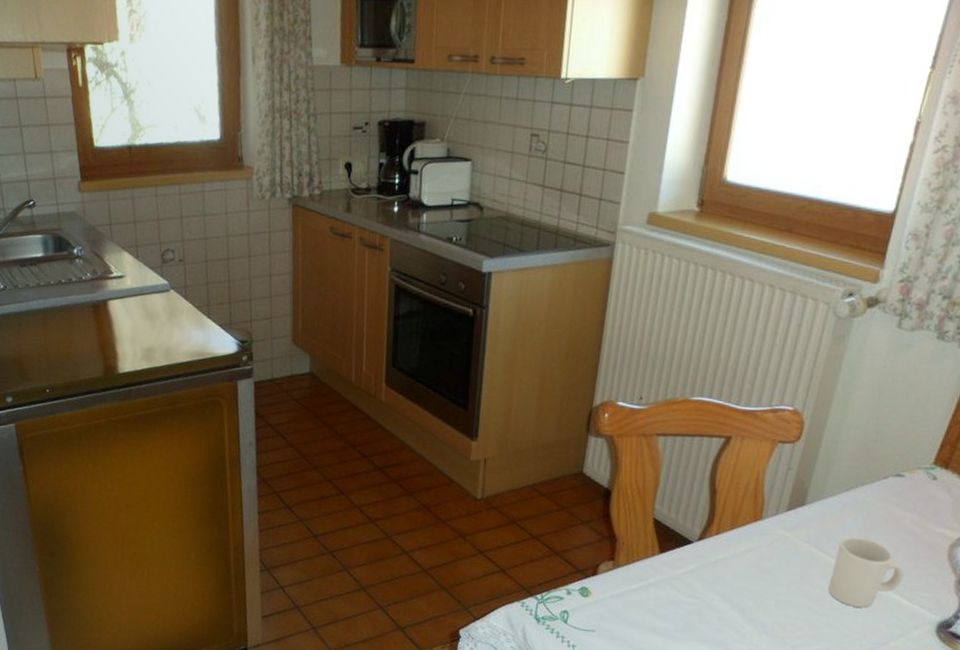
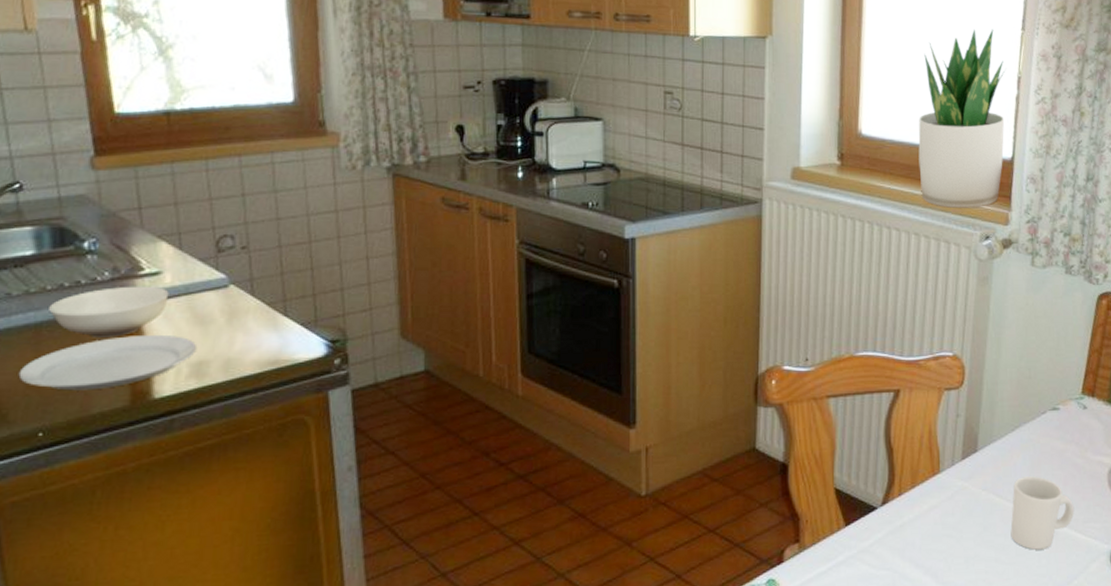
plate: none [34,323,148,362] -> present [18,334,198,391]
bowl: none [52,285,129,324] -> present [49,286,169,338]
planter: none [782,67,905,264] -> present [918,29,1007,209]

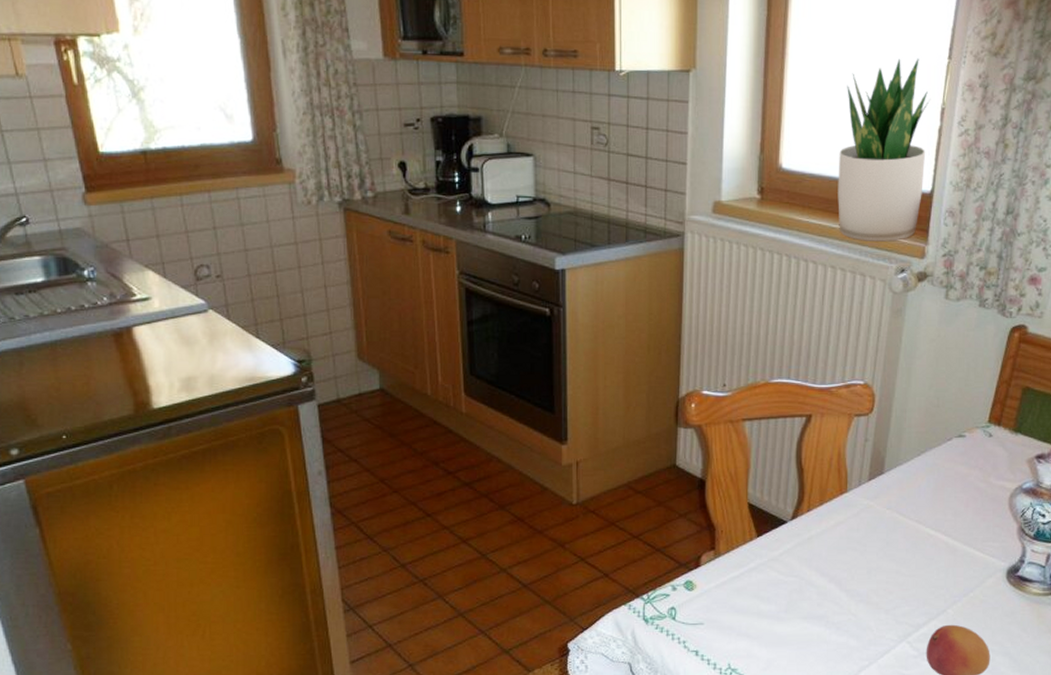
plate: present [18,334,198,391] -> none [42,353,186,401]
bowl: present [49,286,169,338] -> none [61,310,158,355]
mug: present [1010,476,1075,550] -> none [912,498,975,564]

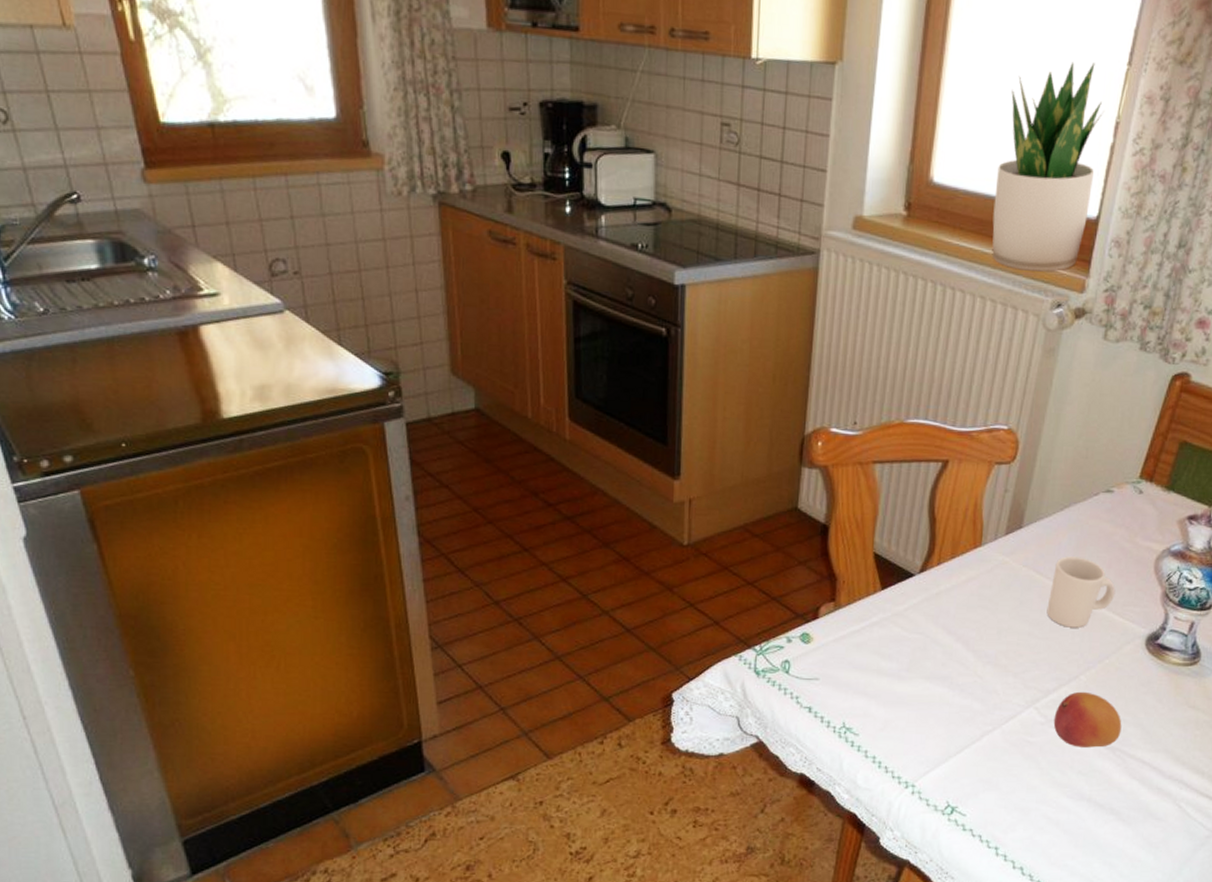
mug: none [912,498,975,564] -> present [1046,556,1116,628]

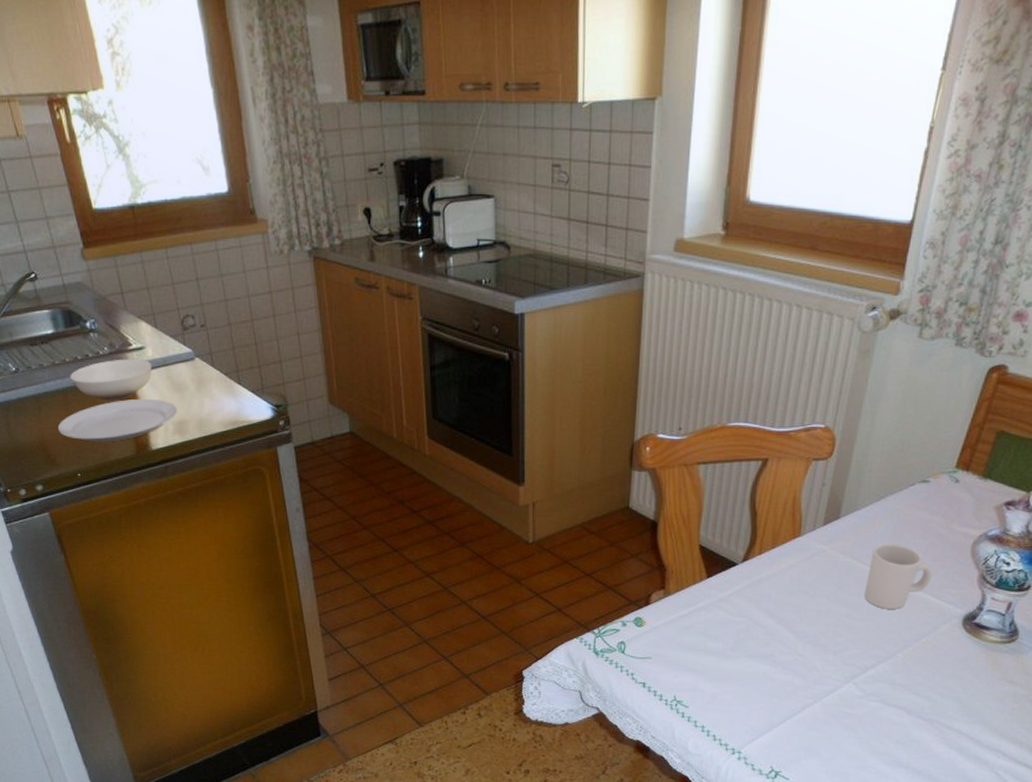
plate: none [97,355,259,406] -> present [57,398,178,442]
bowl: none [118,305,228,356] -> present [70,359,152,401]
planter: present [992,62,1105,273] -> none [807,71,919,279]
fruit: present [1053,691,1122,748] -> none [871,668,939,719]

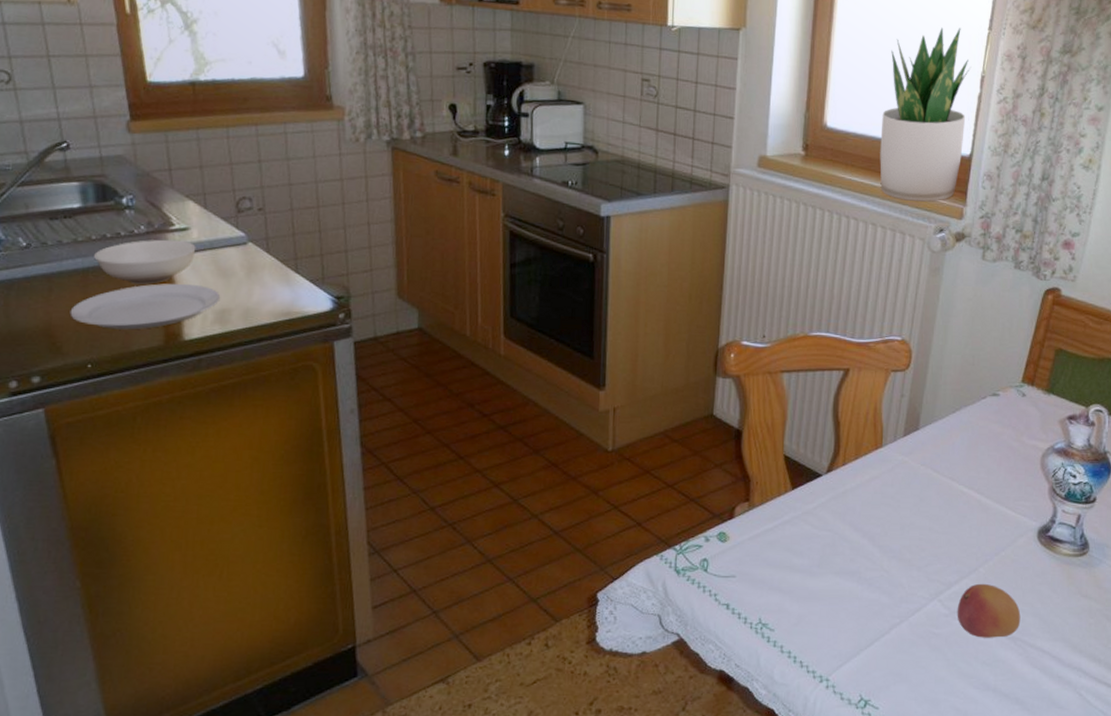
planter: none [807,71,919,279] -> present [880,27,972,203]
mug: present [864,543,932,609] -> none [945,455,1007,522]
fruit: none [871,668,939,719] -> present [957,583,1021,638]

